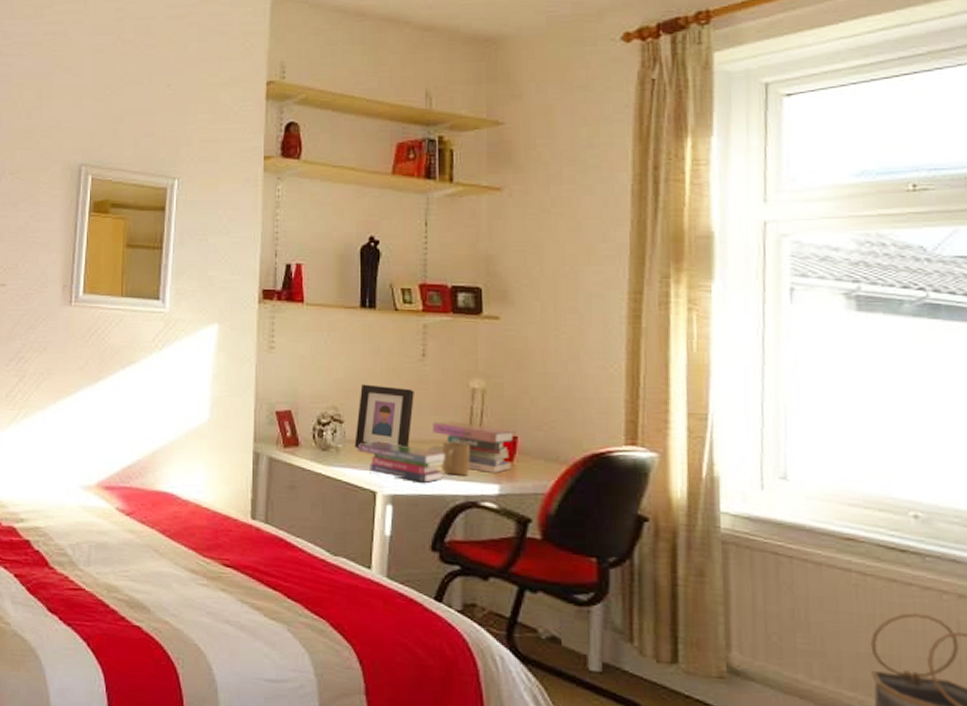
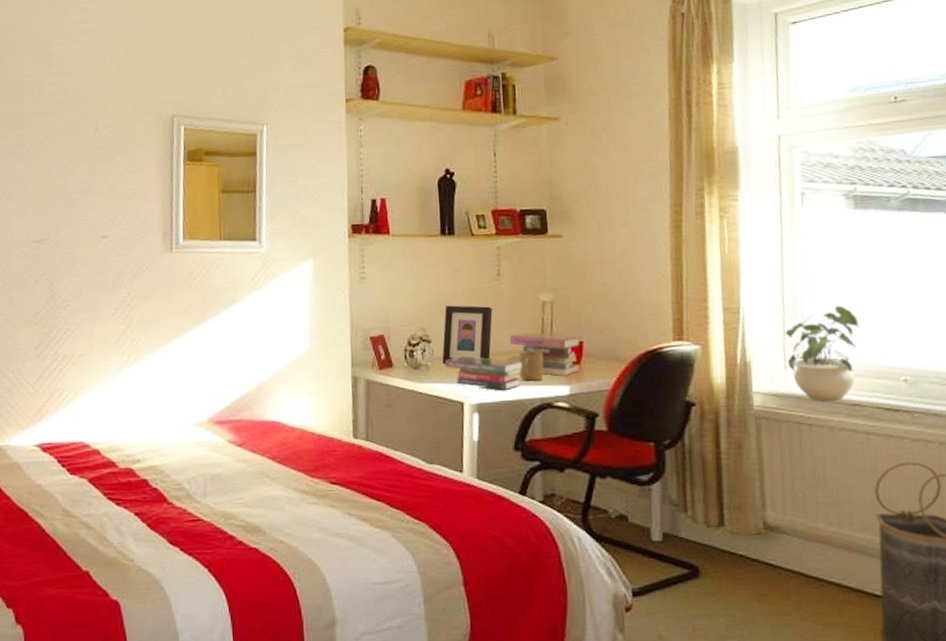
potted plant: none [763,421,859,534] -> present [785,305,860,403]

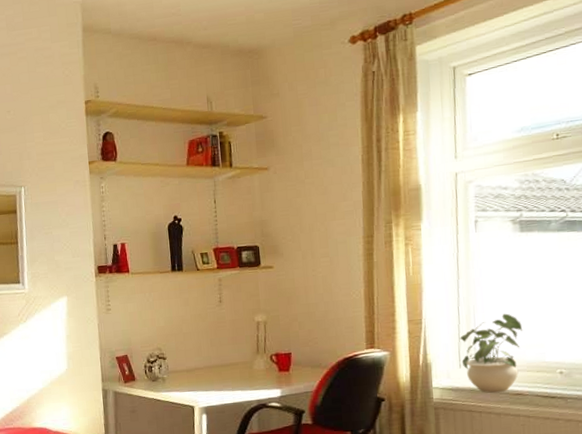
picture frame: present [442,305,493,365] -> none [175,327,216,377]
books: present [445,356,523,390] -> none [178,369,242,395]
books: present [506,332,580,376] -> none [228,347,289,382]
mug: present [518,350,544,381] -> none [238,362,259,387]

